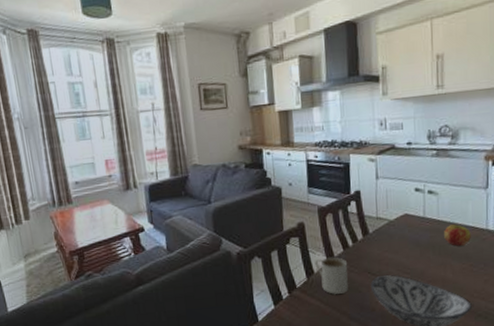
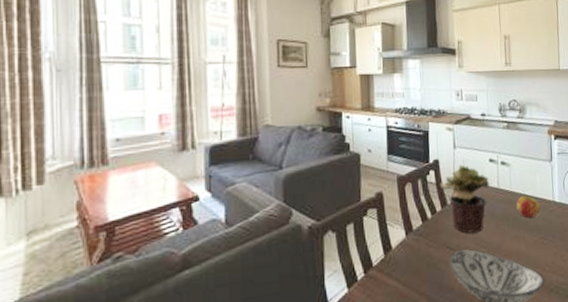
mug: present [315,257,348,294] -> none [393,230,427,273]
potted plant: none [362,195,415,260] -> present [440,165,490,233]

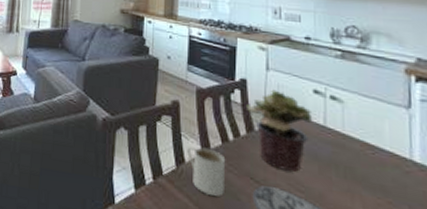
mug: none [393,230,427,273] -> present [187,145,226,197]
apple: present [516,196,540,218] -> none [351,143,389,174]

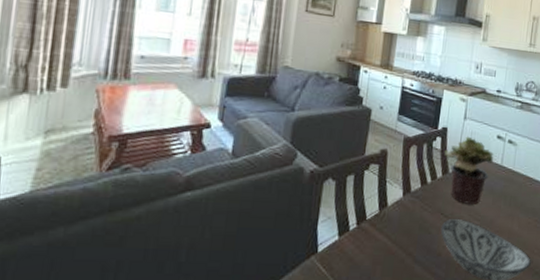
mug: present [187,145,226,197] -> none [390,190,423,232]

